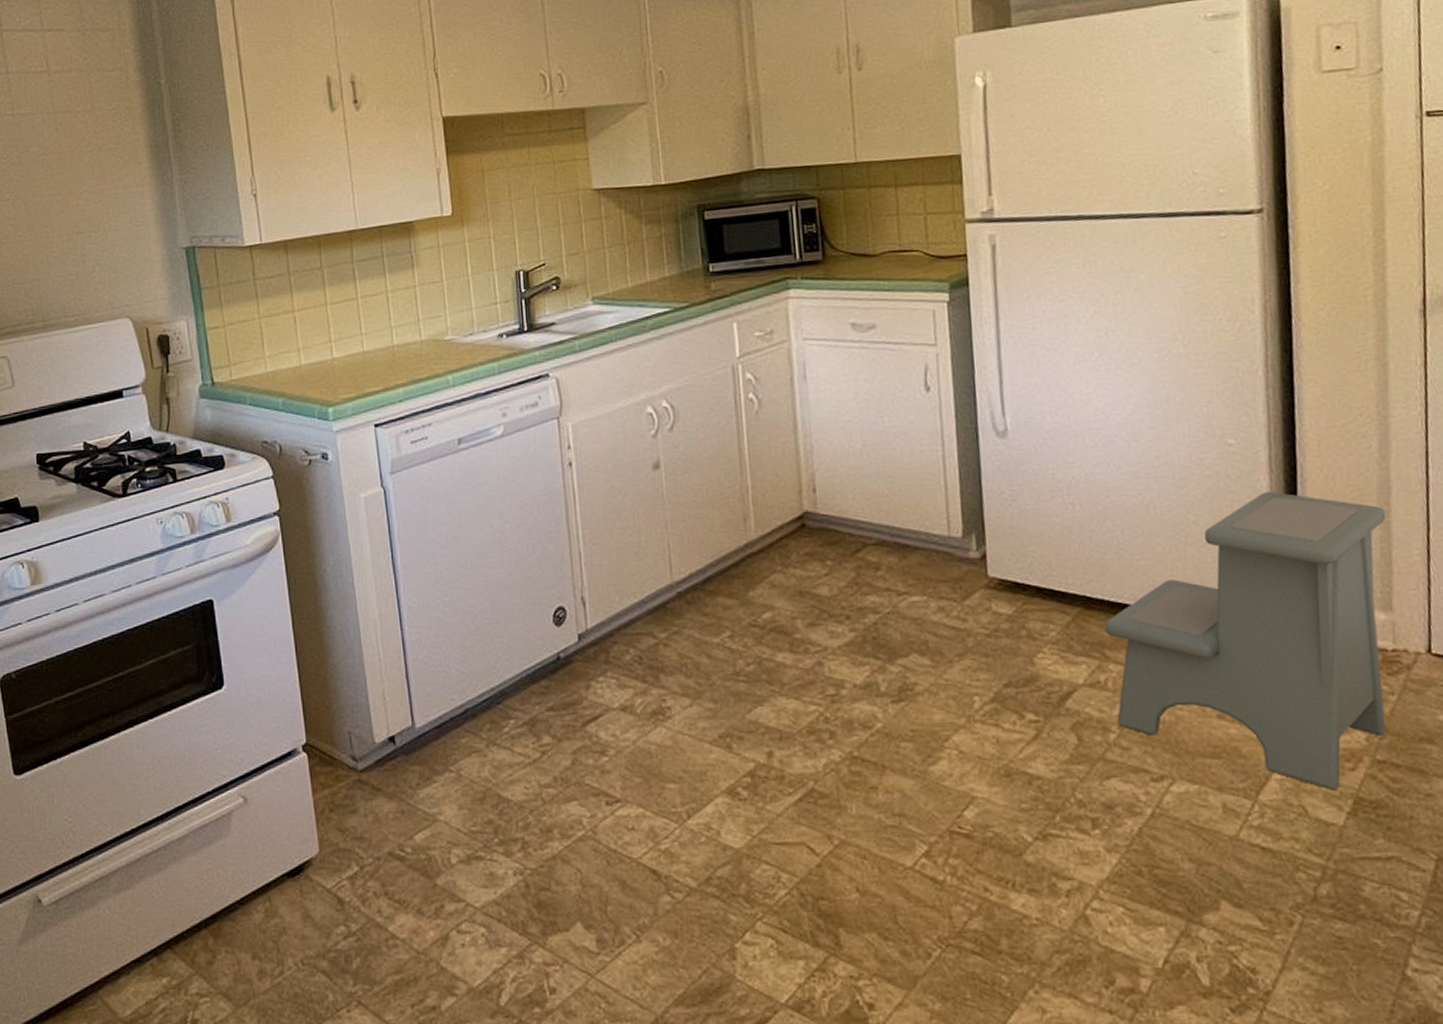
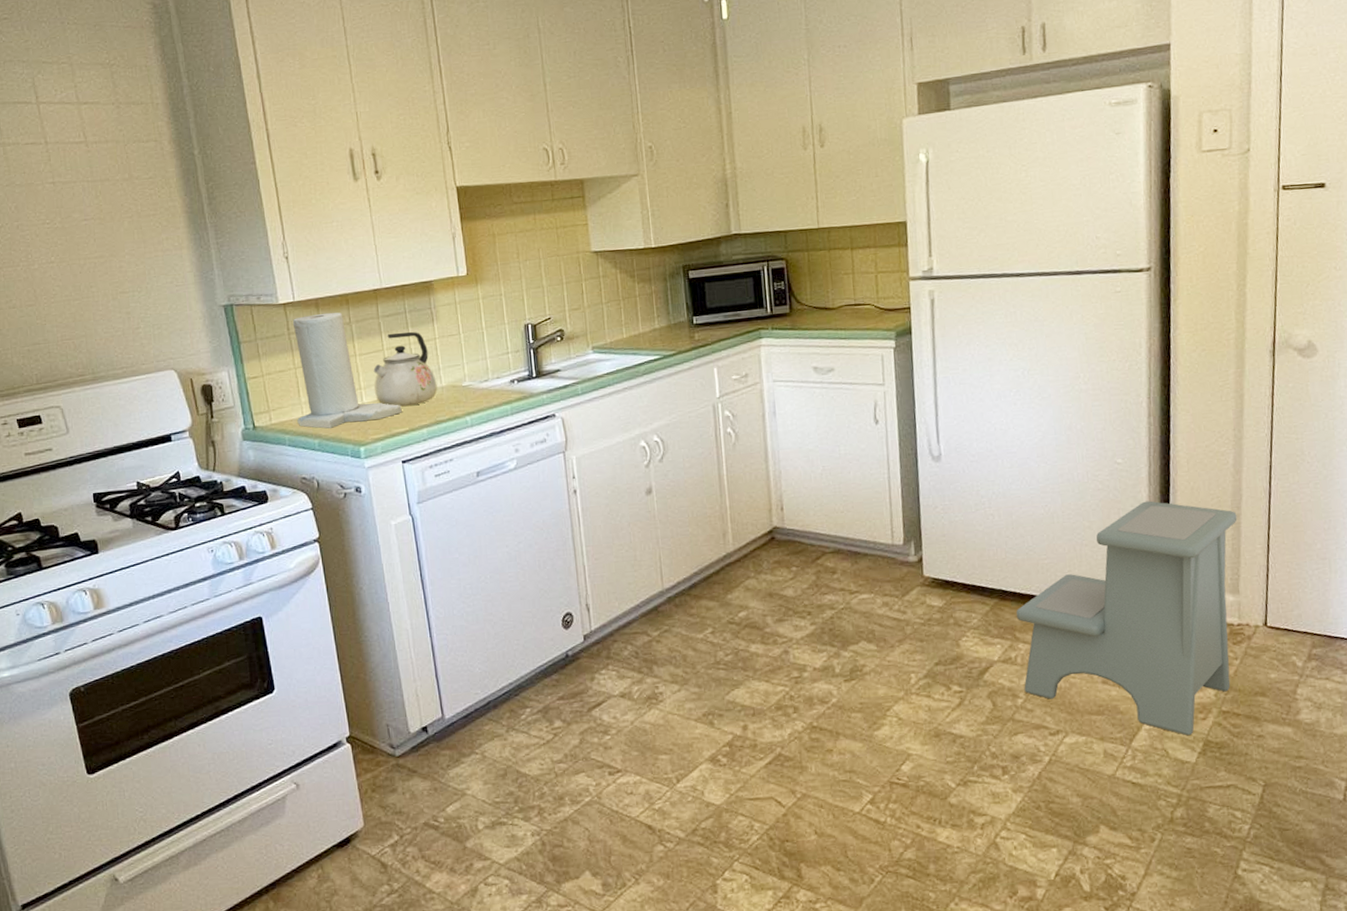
paper towel: none [258,255,376,387] -> present [292,312,402,429]
kettle: none [345,278,416,363] -> present [373,331,438,407]

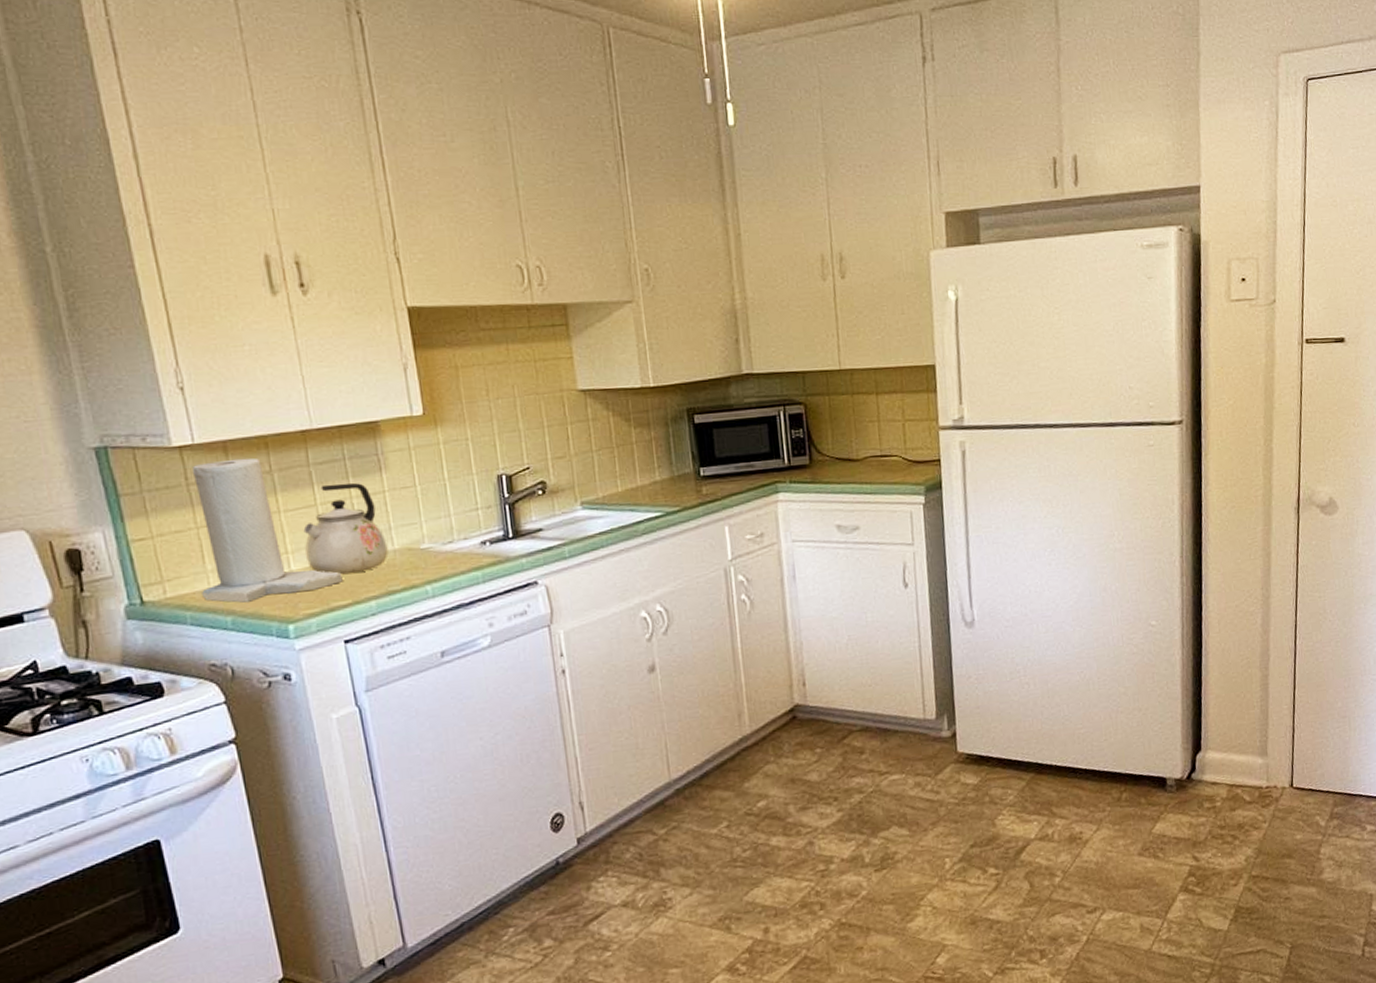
step stool: present [1016,501,1237,736] -> none [1052,663,1266,904]

